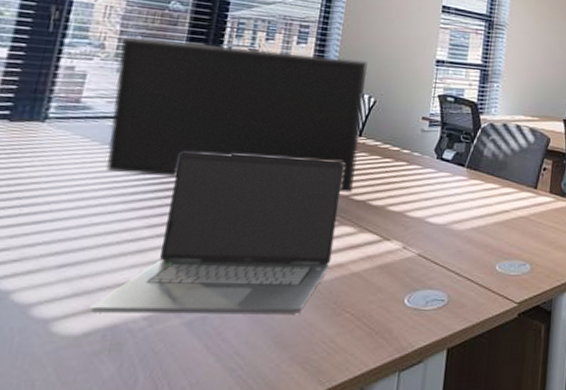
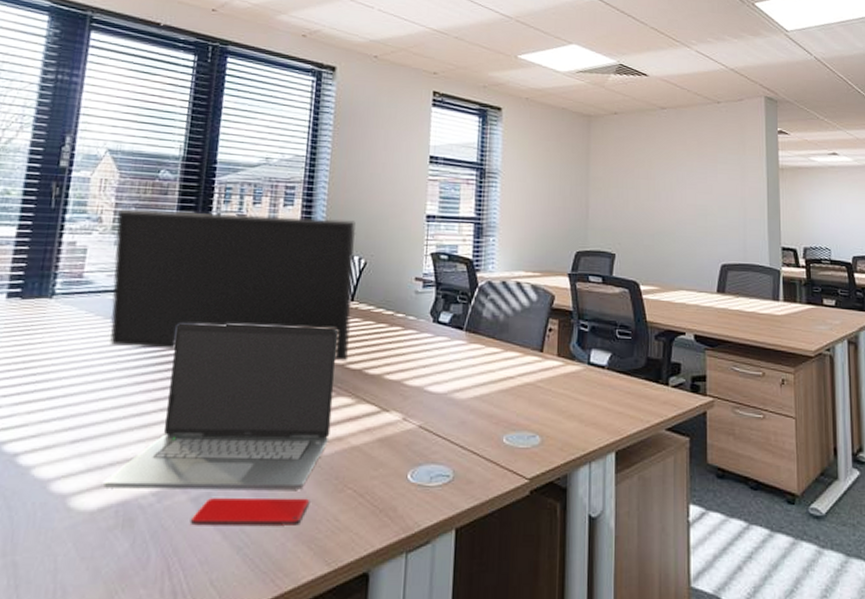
phone: none [182,321,308,348] -> present [190,497,310,525]

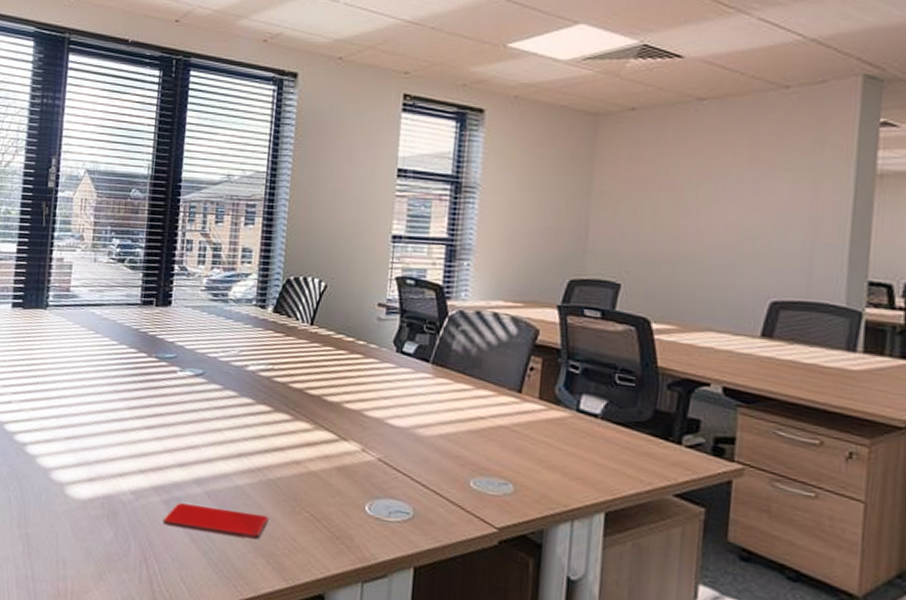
laptop: present [102,323,337,490] -> none [91,338,297,507]
computer monitor: present [109,208,356,363] -> none [92,226,317,388]

